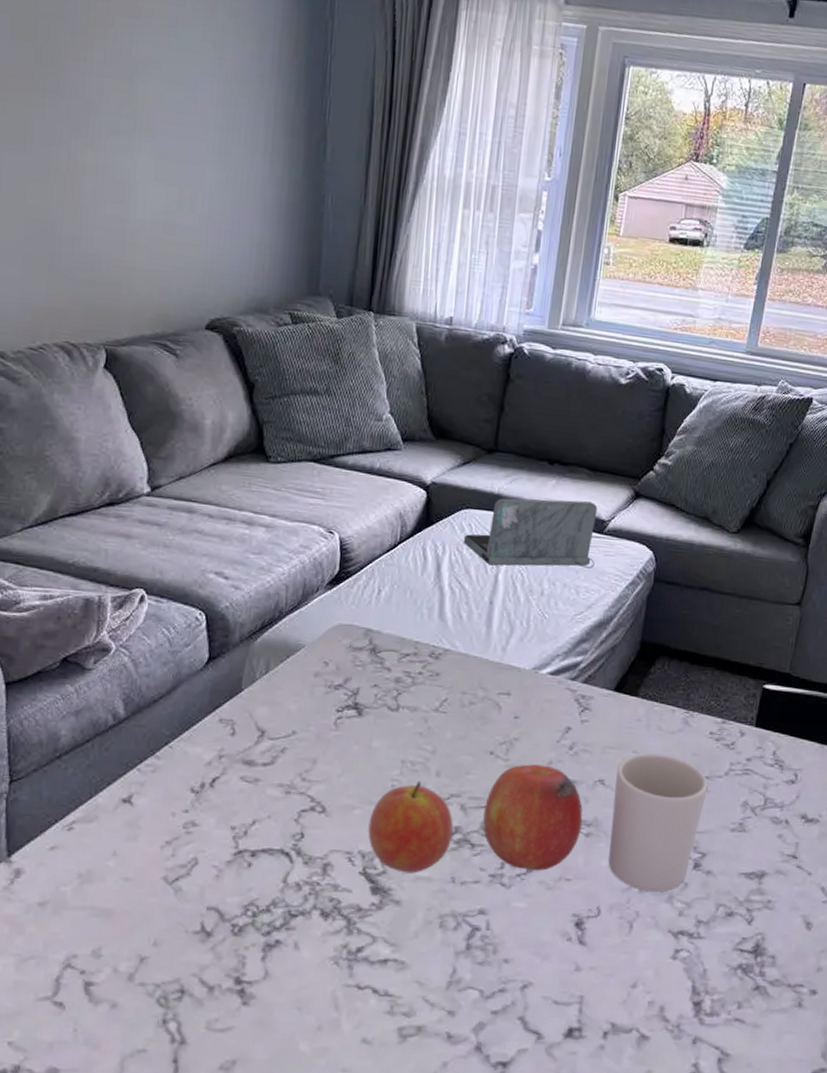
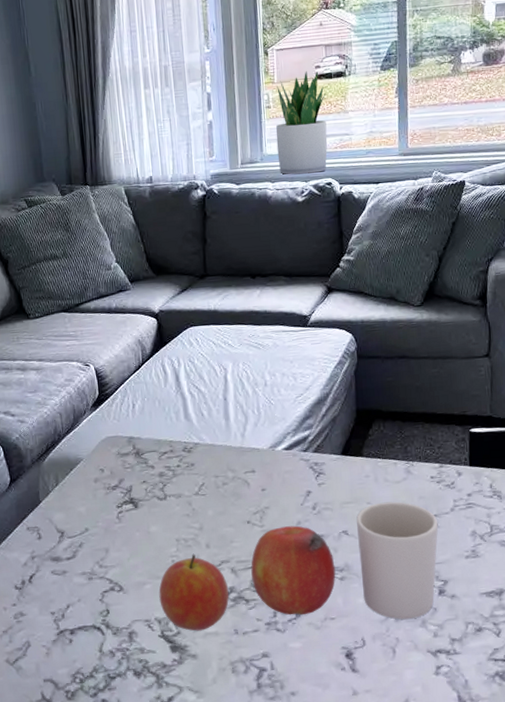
laptop: present [464,498,598,568] -> none [194,302,305,369]
planter: none [606,230,677,354] -> present [276,71,328,175]

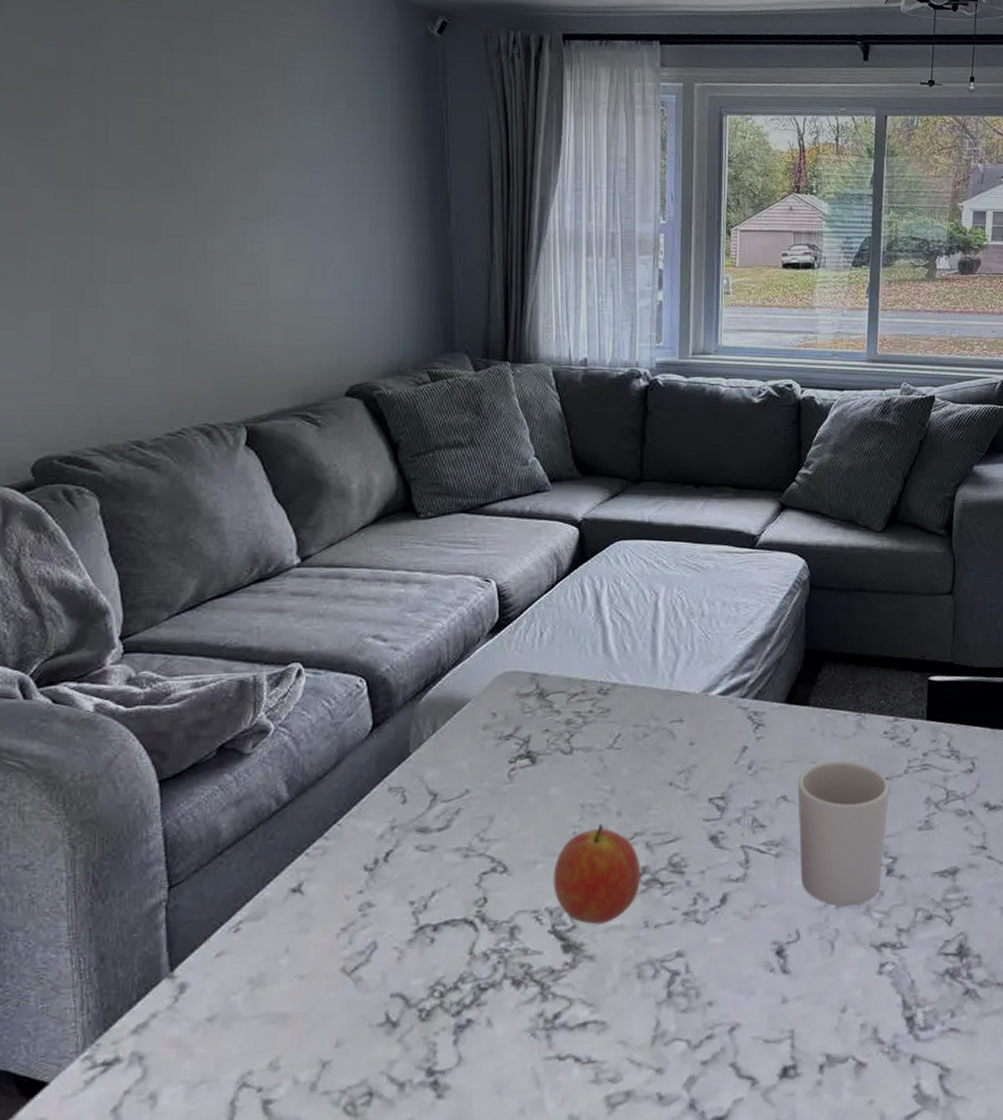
fruit: present [251,525,336,615] -> none [670,789,770,902]
planter: present [276,71,328,175] -> none [734,258,792,373]

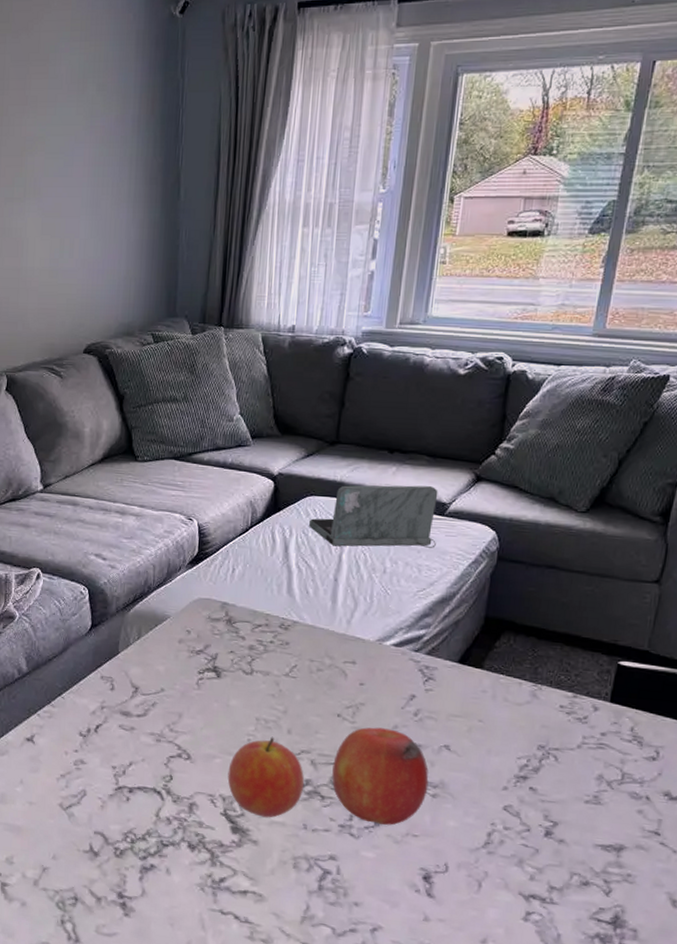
laptop: none [621,519,750,593] -> present [309,485,438,548]
fruit: none [670,789,770,902] -> present [332,727,429,825]
mug: present [798,760,890,906] -> none [455,722,559,856]

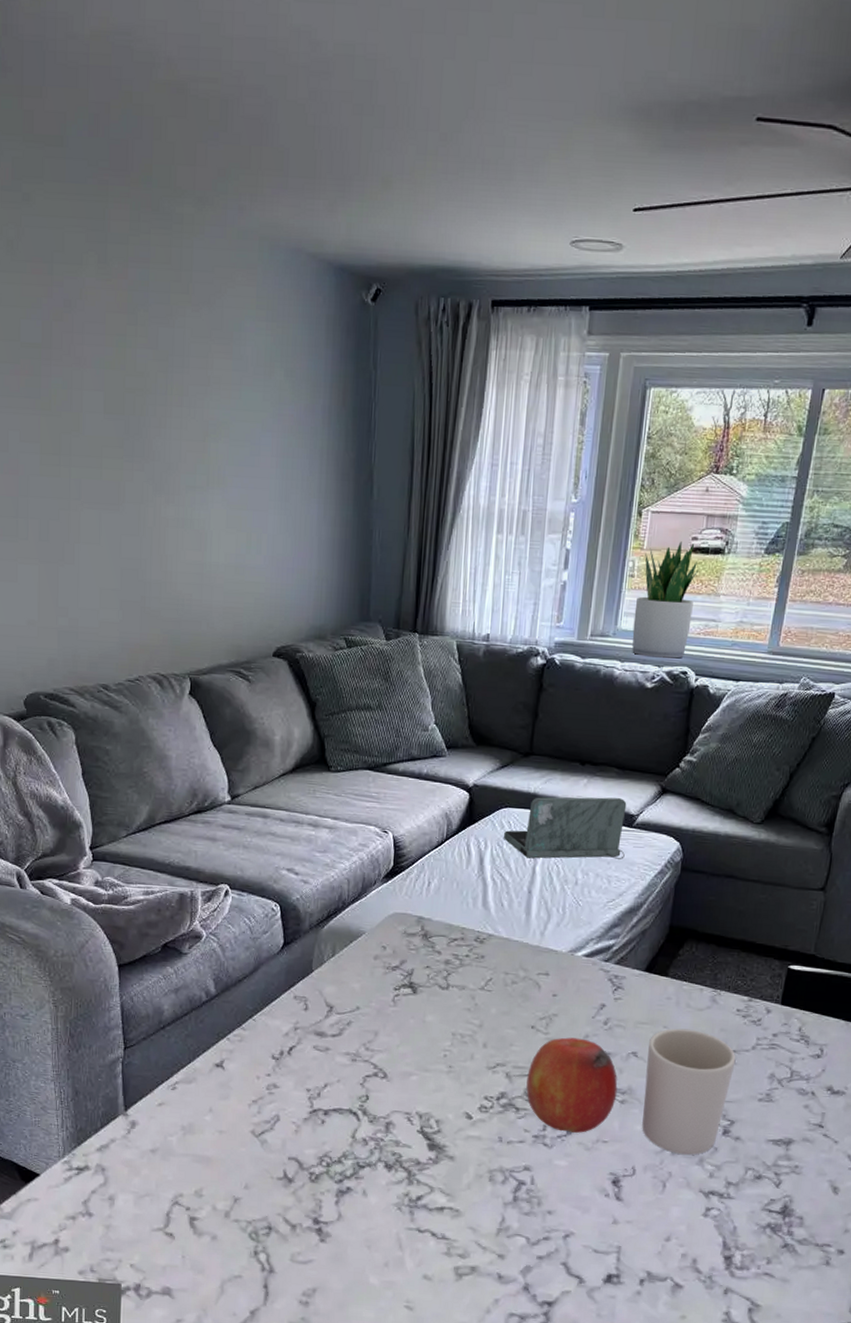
fruit: present [227,736,305,818] -> none [424,1051,500,1133]
planter: none [443,226,516,345] -> present [632,541,699,659]
mug: none [455,722,559,856] -> present [642,1028,736,1155]

